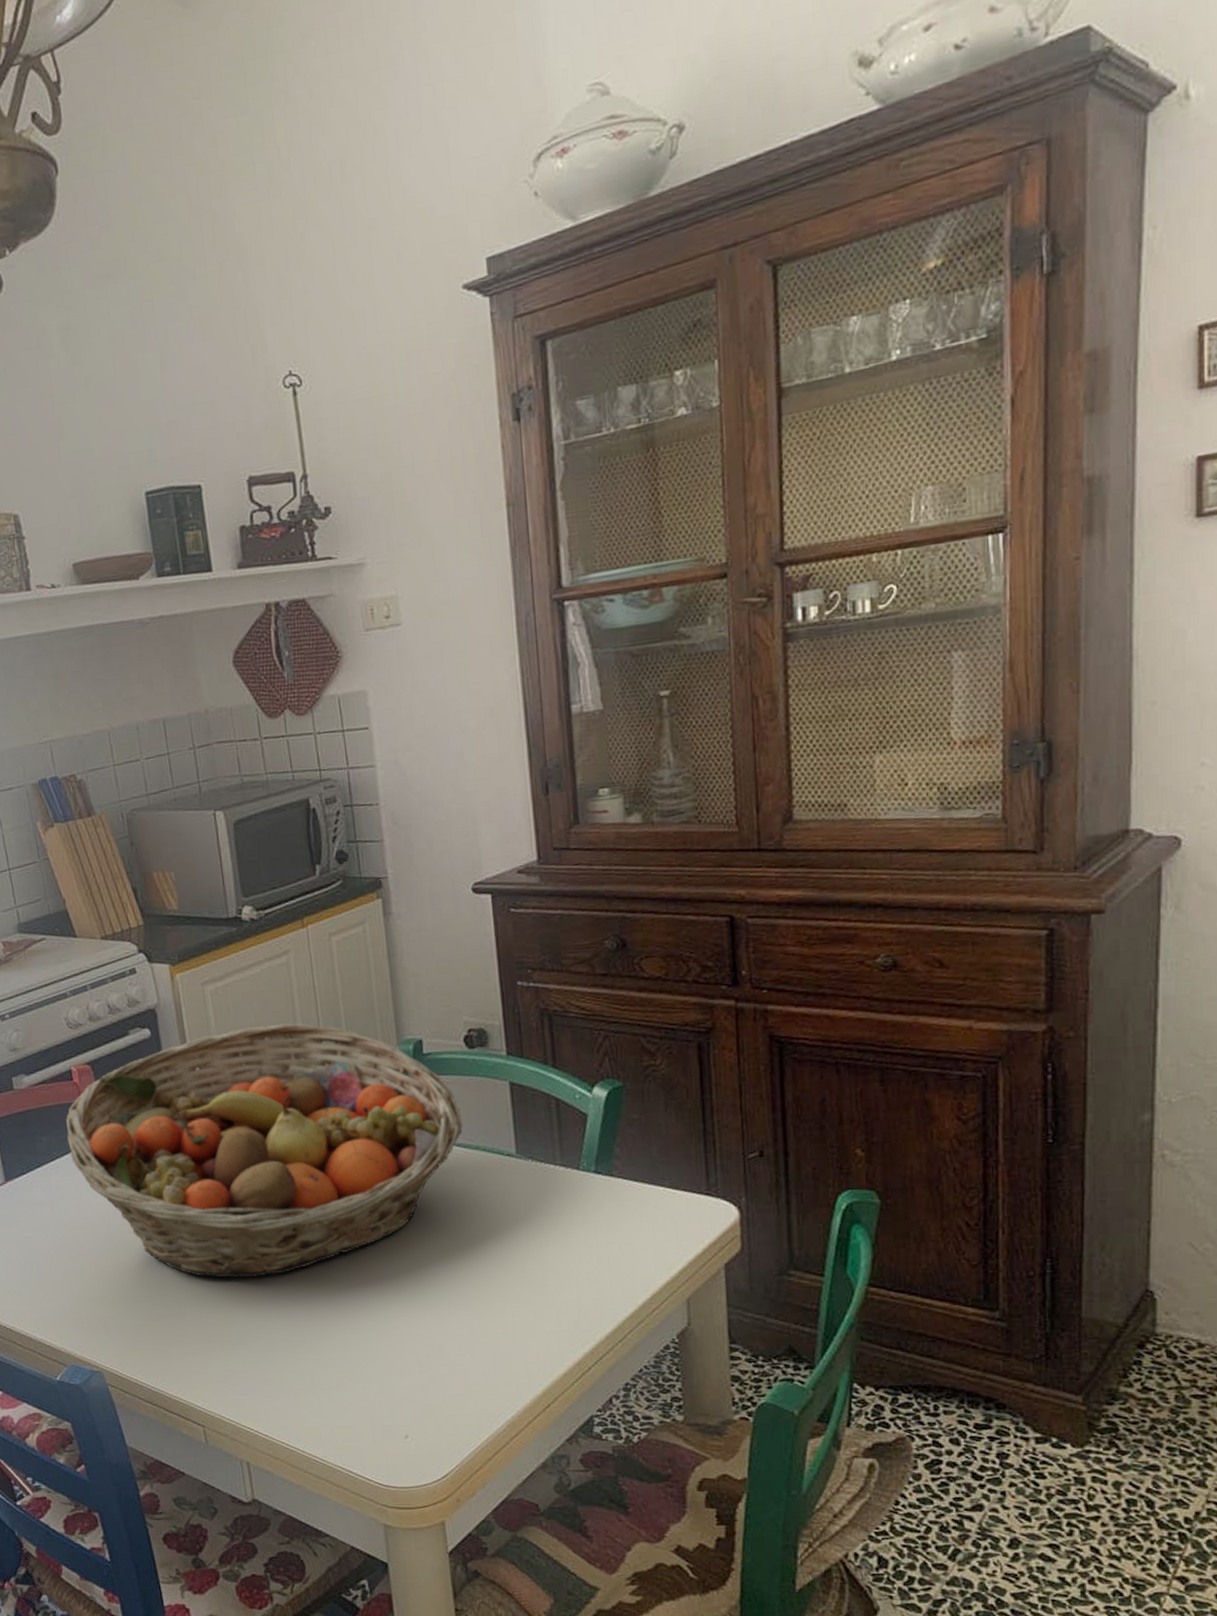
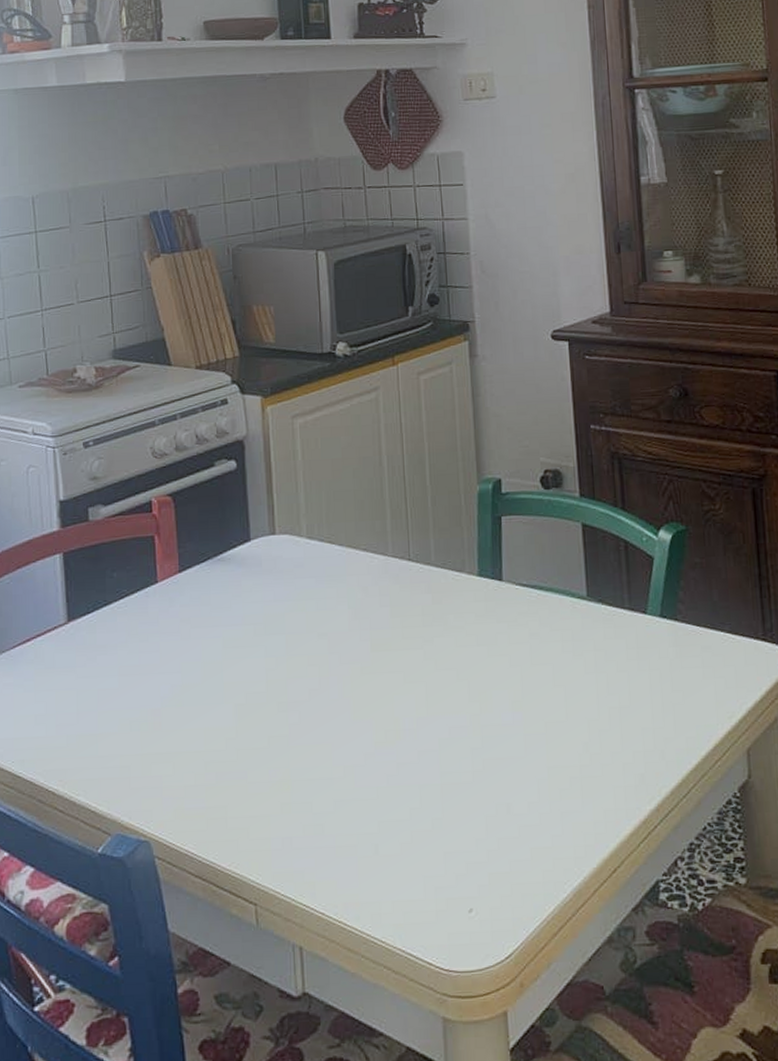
fruit basket: present [66,1023,463,1278] -> none [139,459,537,730]

